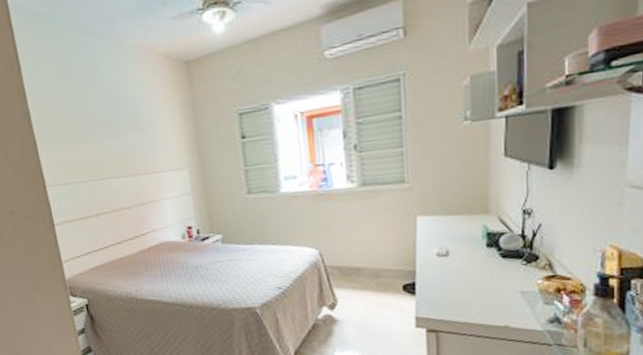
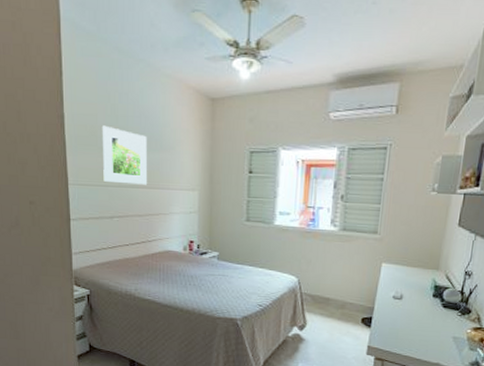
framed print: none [71,114,131,177] -> present [101,125,148,185]

